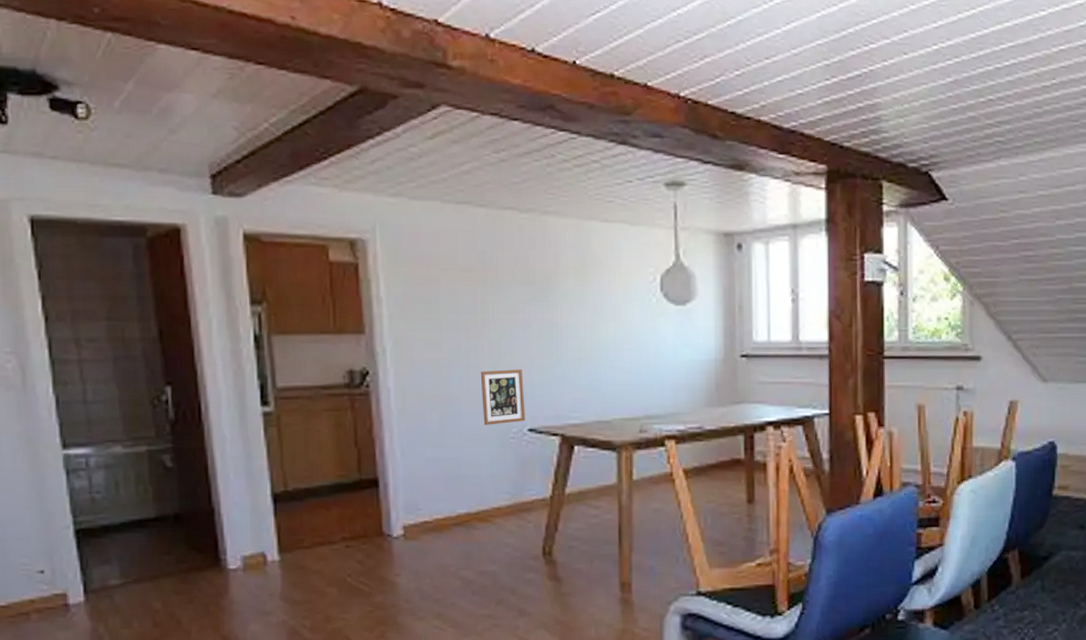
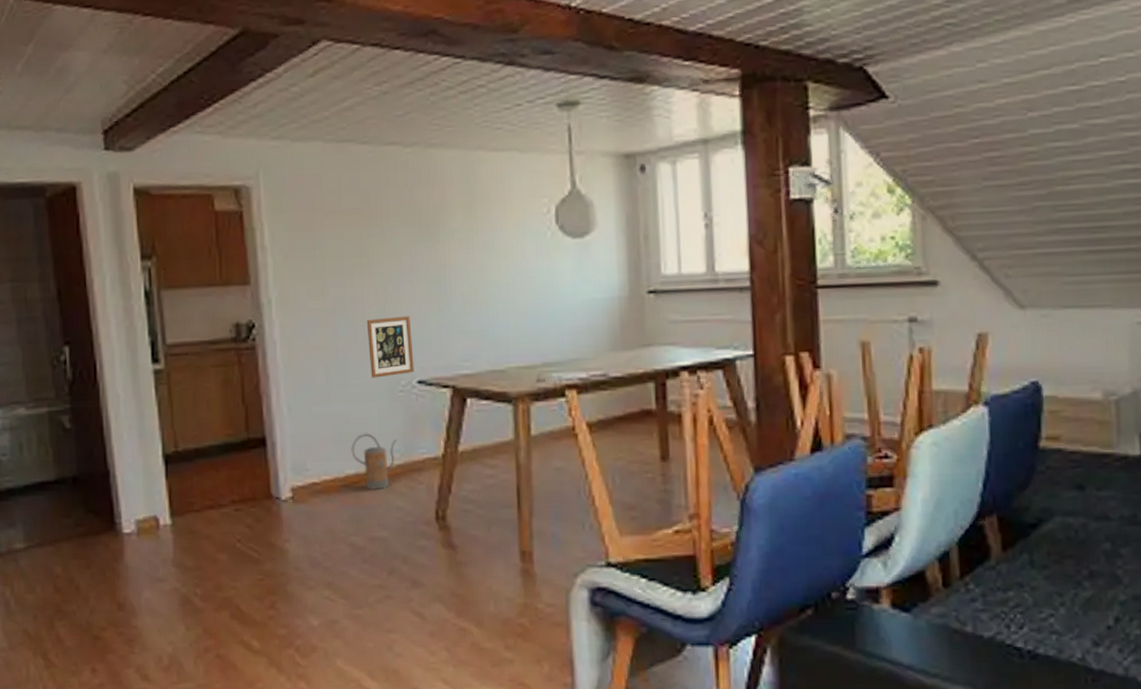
watering can: none [463,476,507,529] -> present [351,433,397,491]

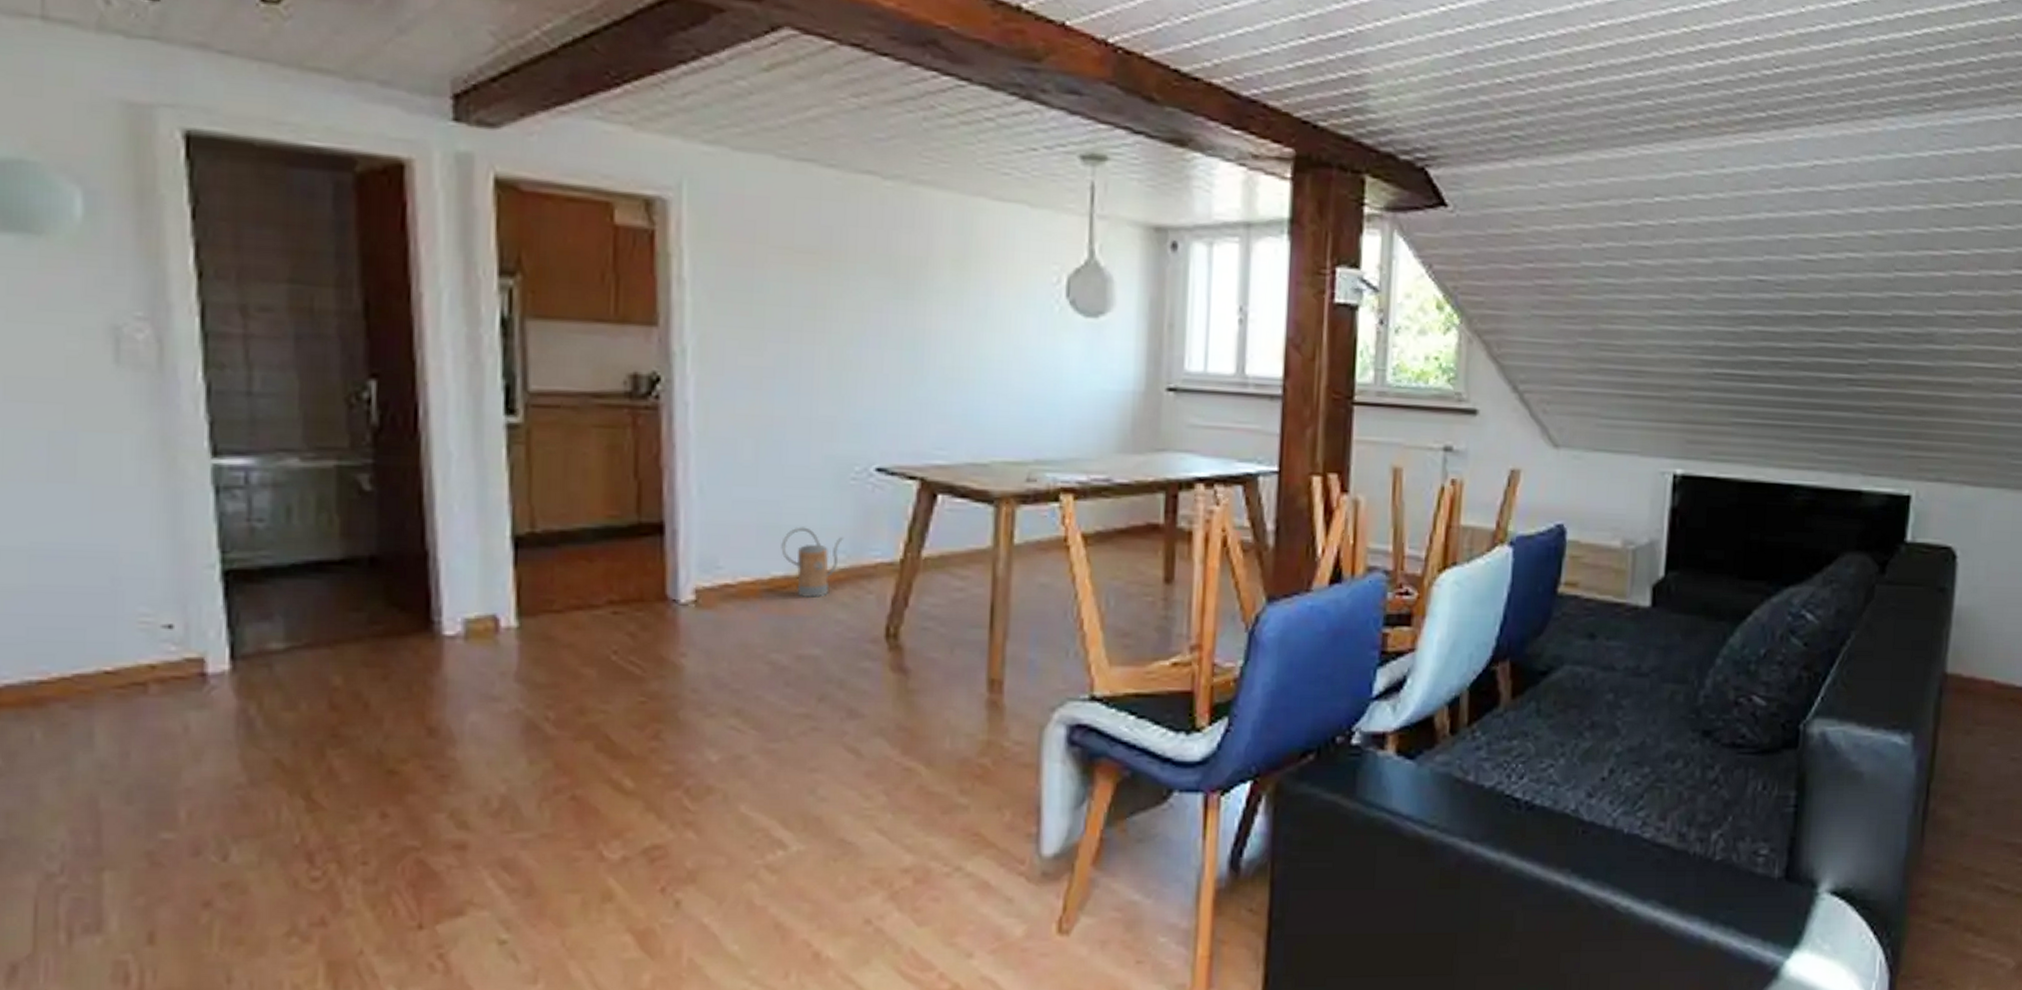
picture frame: present [366,316,414,378] -> none [815,386,874,460]

